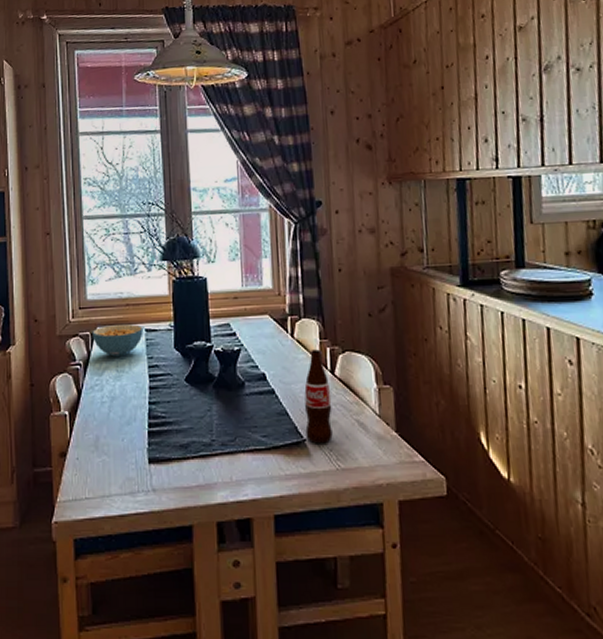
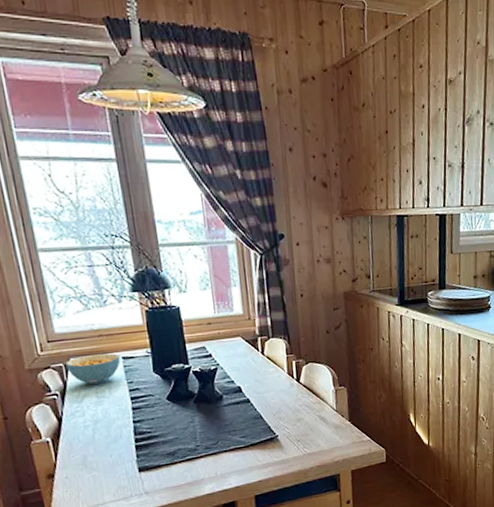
bottle: present [304,349,333,444] -> none [275,363,300,438]

